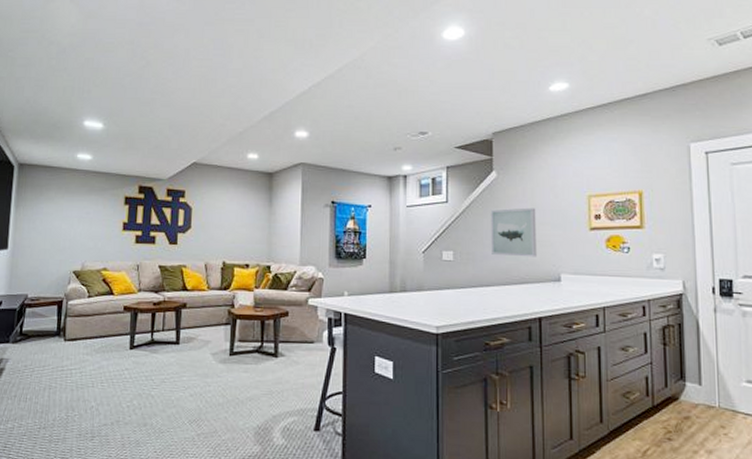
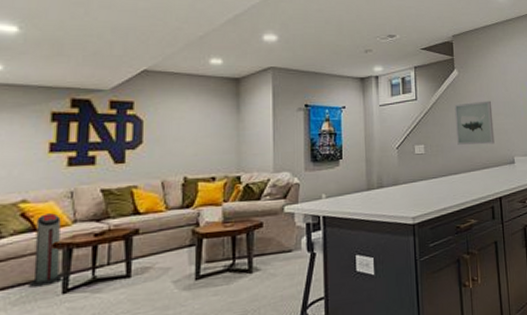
air purifier: none [107,281,131,341] -> present [29,213,63,288]

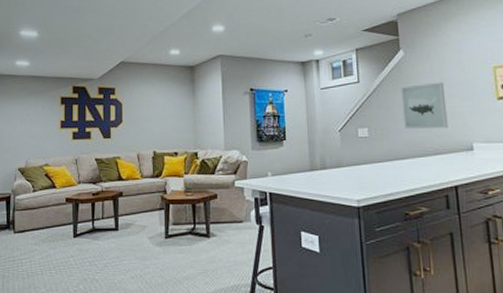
air purifier: present [29,213,63,288] -> none [52,175,73,230]

